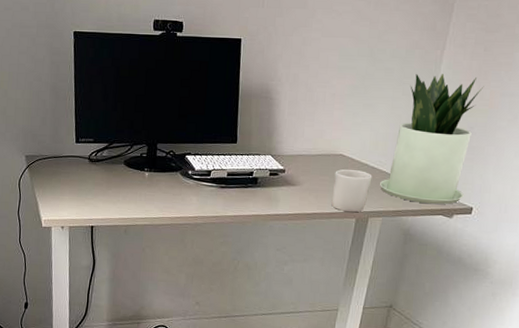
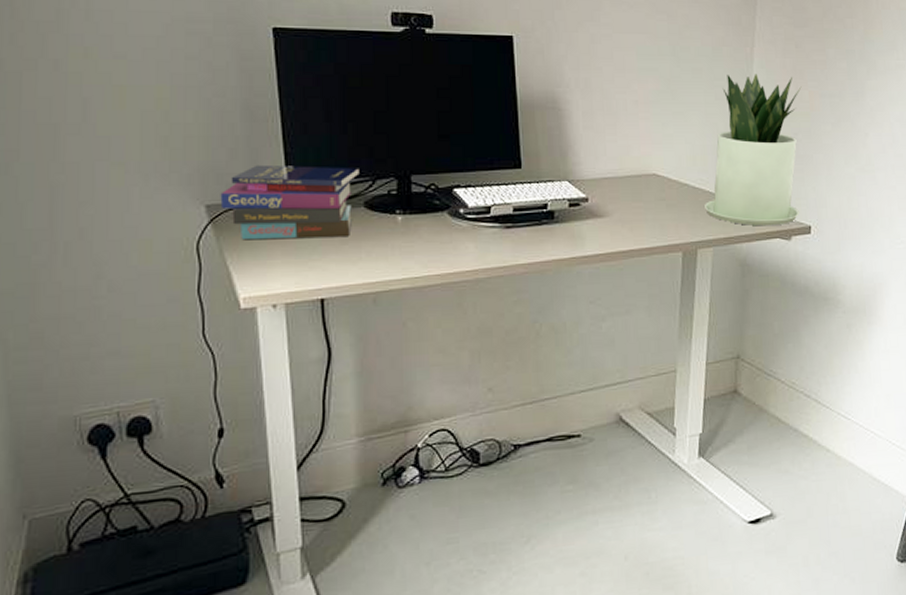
books: none [34,130,123,184] -> present [220,164,359,241]
mug: present [331,169,372,213] -> none [649,191,695,245]

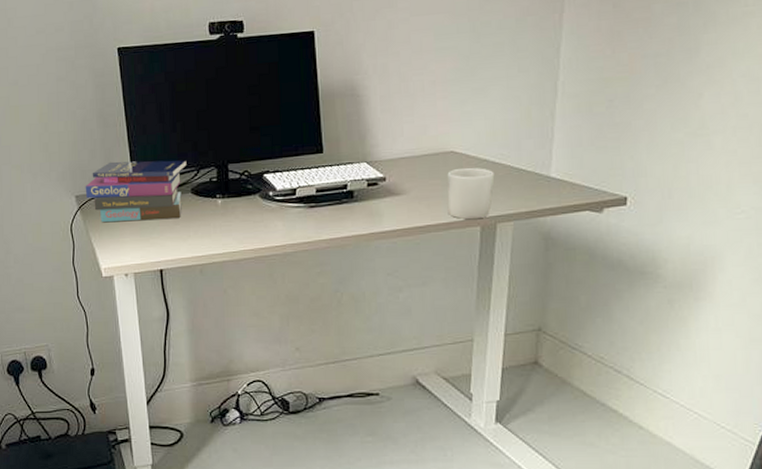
mug: none [649,191,695,245] -> present [446,167,495,220]
planter: present [705,74,802,226] -> none [505,40,620,199]

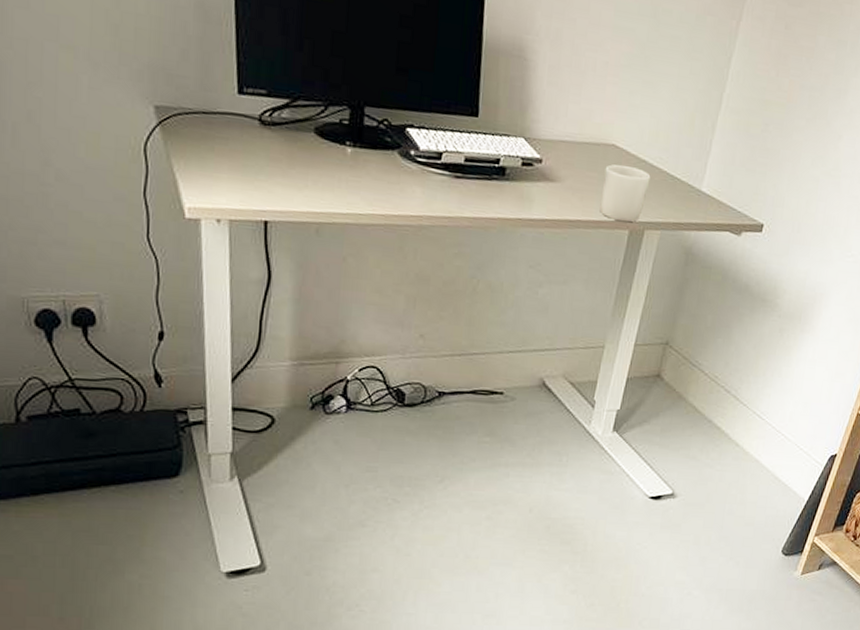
books: present [85,160,187,223] -> none [169,70,313,161]

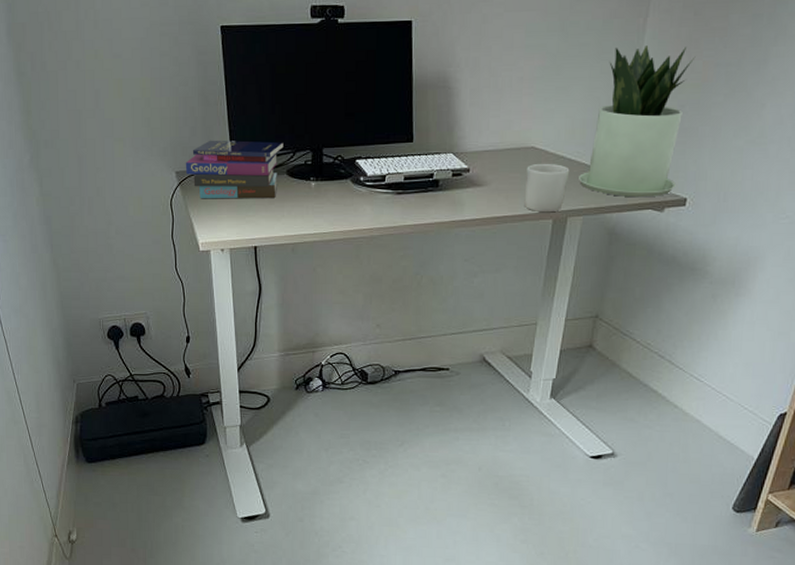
books: none [169,70,313,161] -> present [185,140,284,199]
planter: none [659,48,783,219] -> present [579,45,696,198]

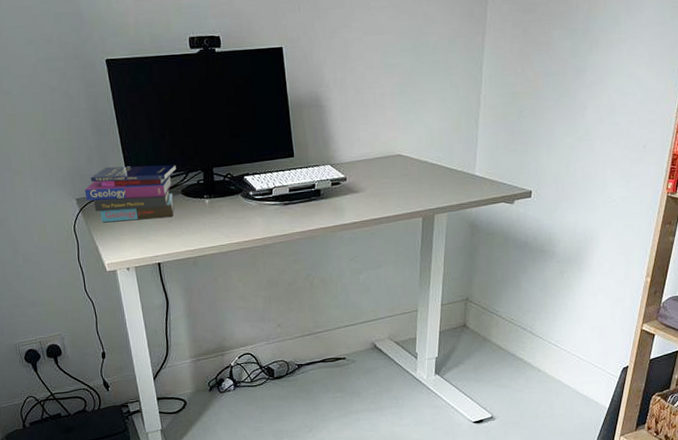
mug: present [524,163,570,213] -> none [395,168,433,212]
planter: present [579,45,696,198] -> none [441,60,528,193]

